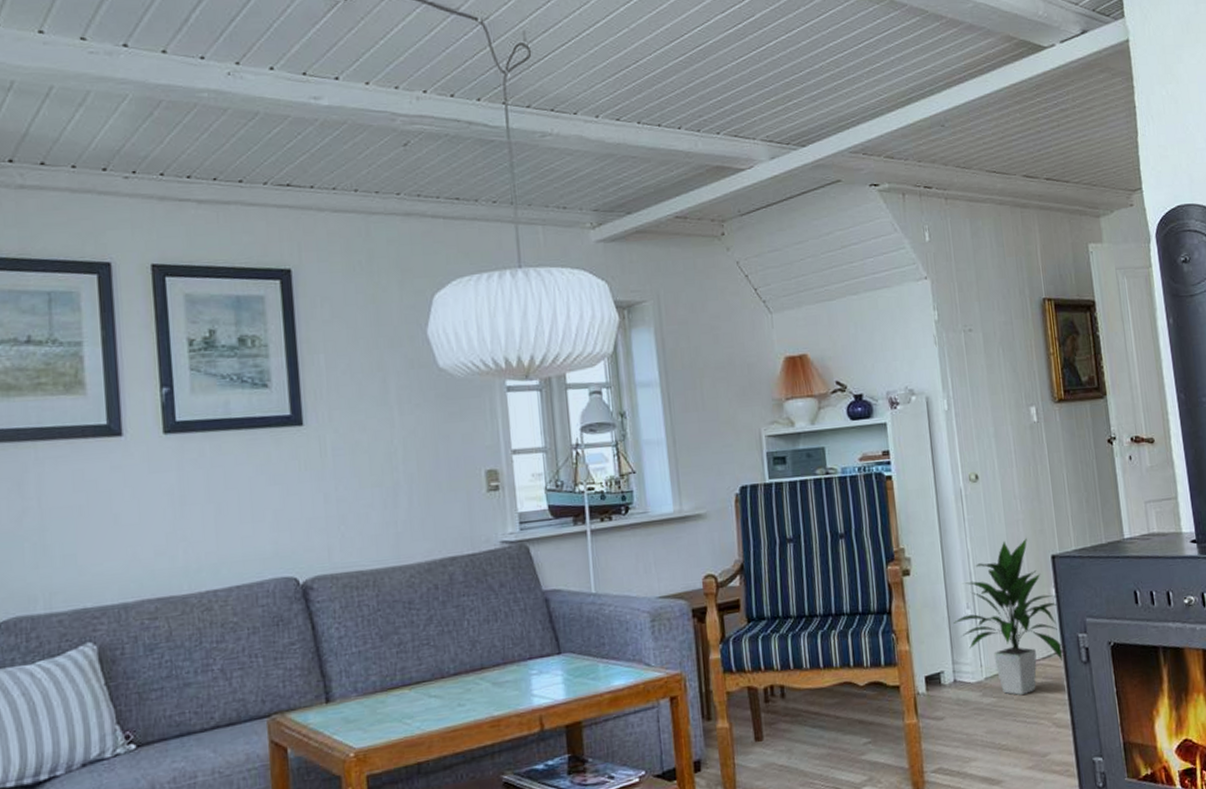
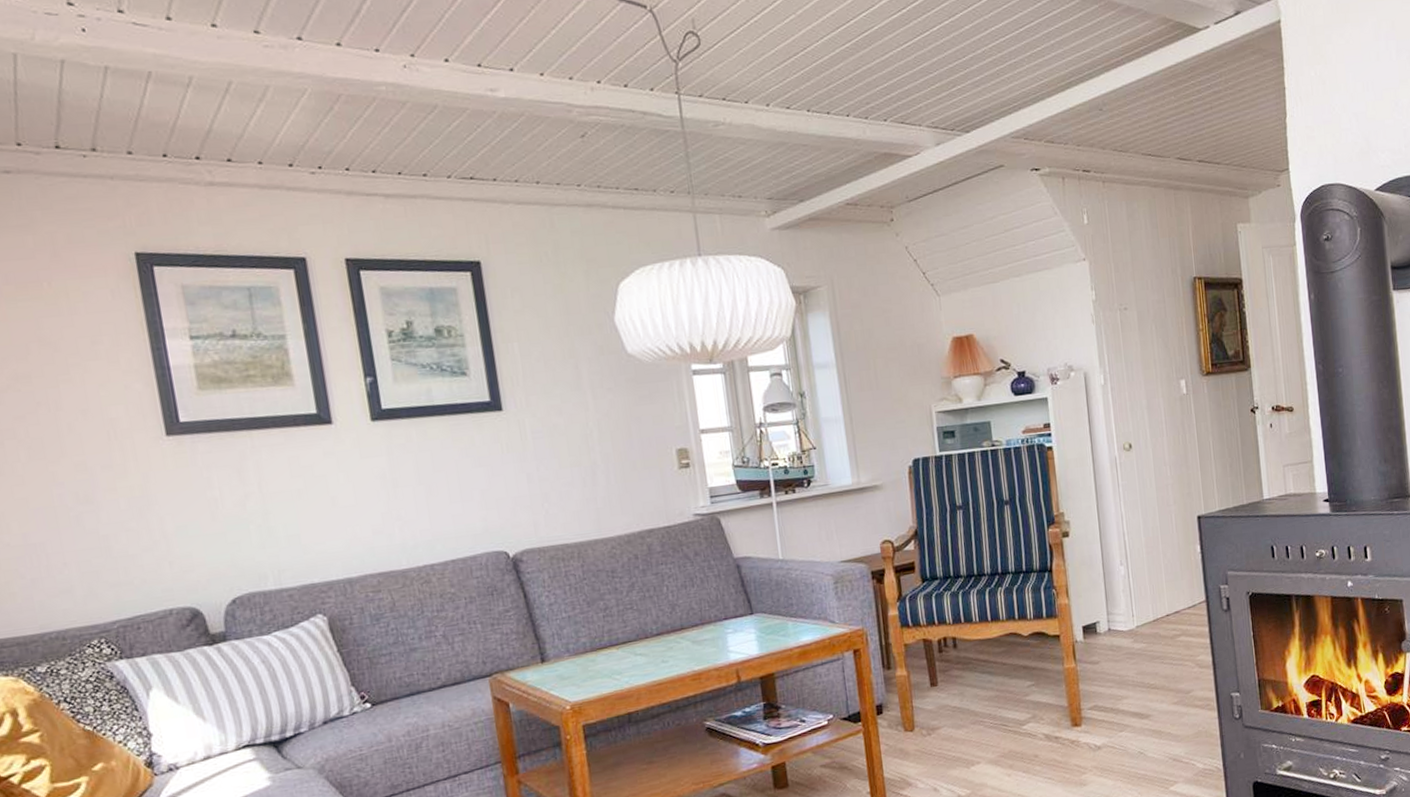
indoor plant: present [954,538,1063,696] -> none [1109,500,1207,641]

